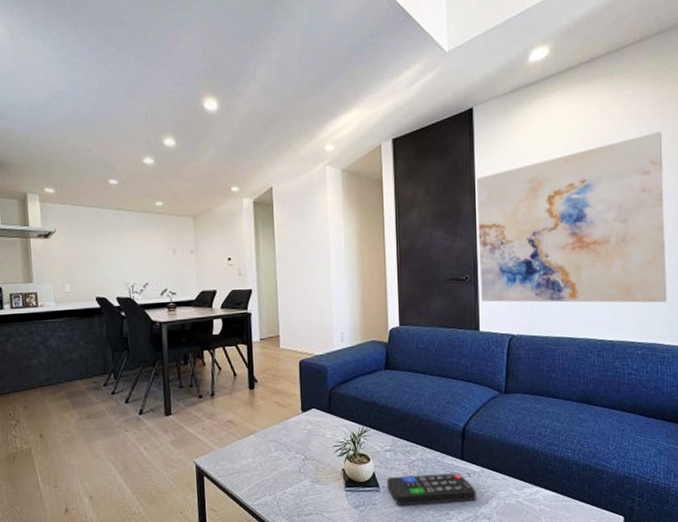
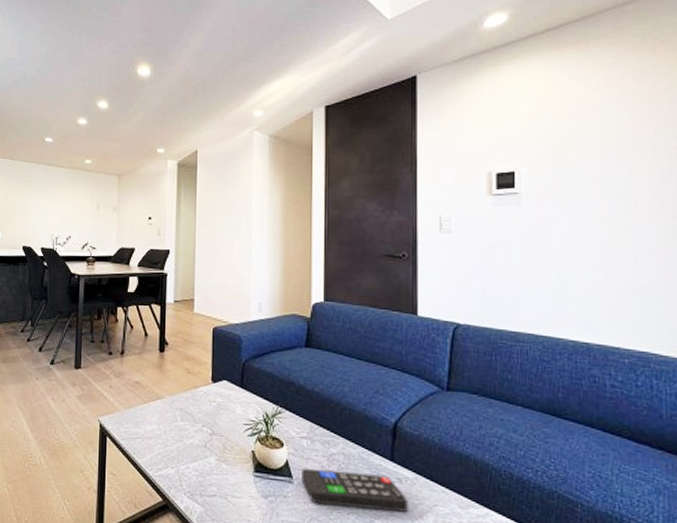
wall art: present [477,131,667,303] -> none [418,103,665,304]

